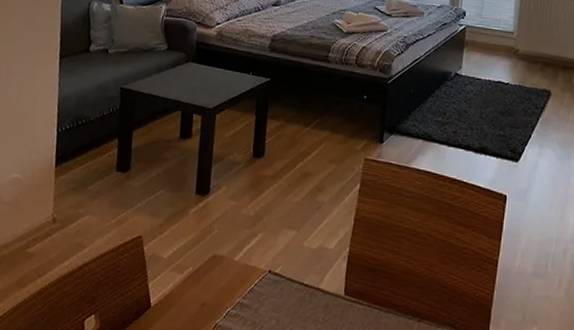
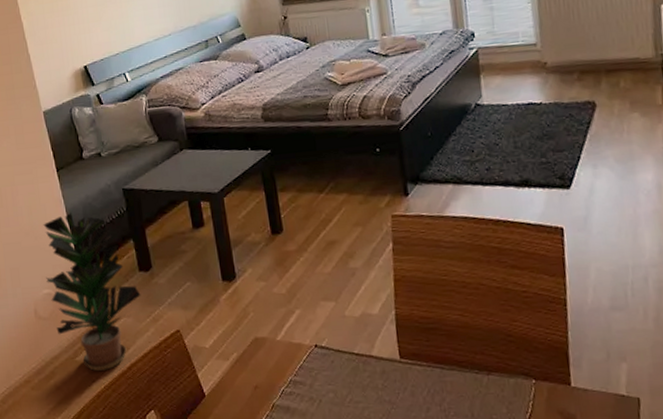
potted plant: none [15,101,112,267] -> present [43,213,141,371]

